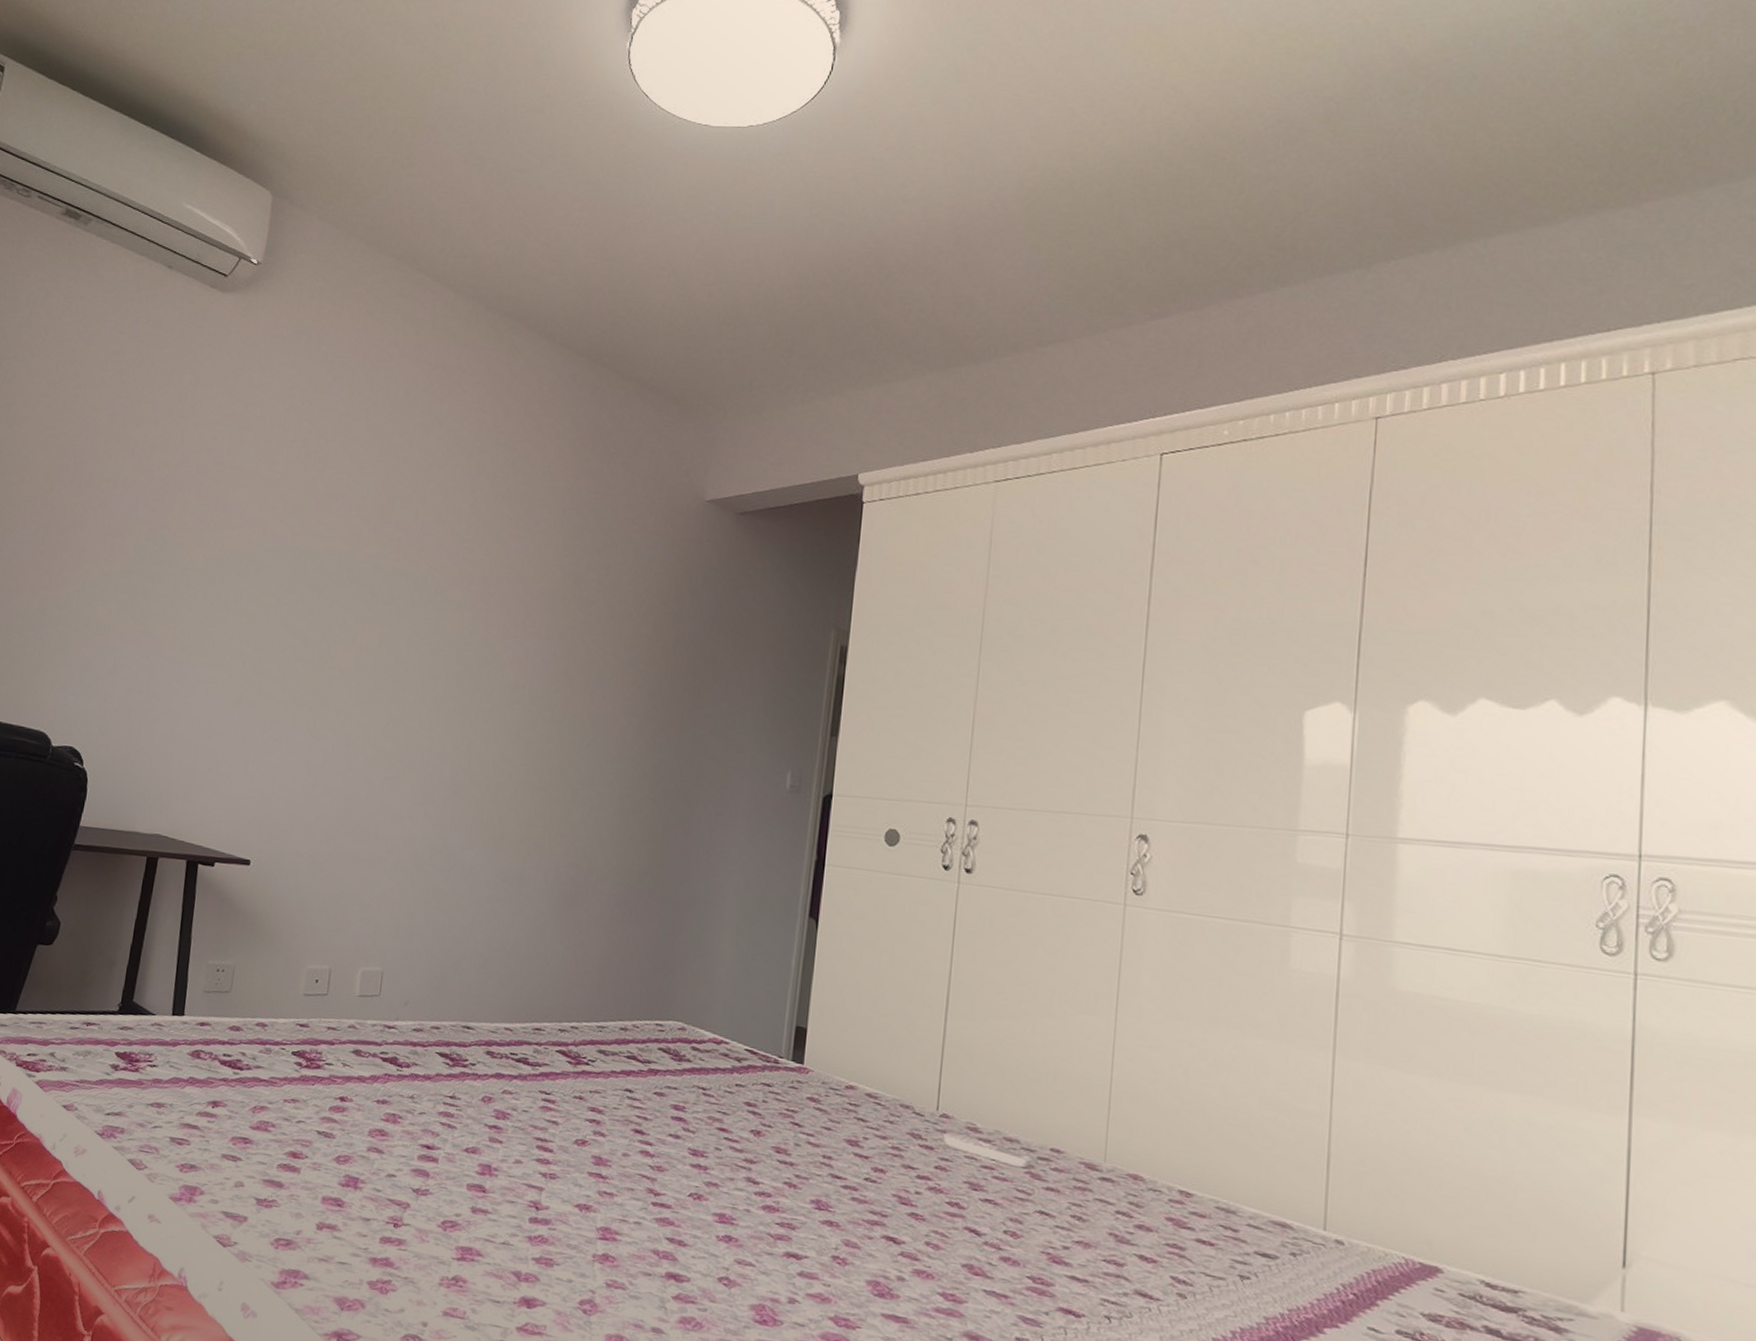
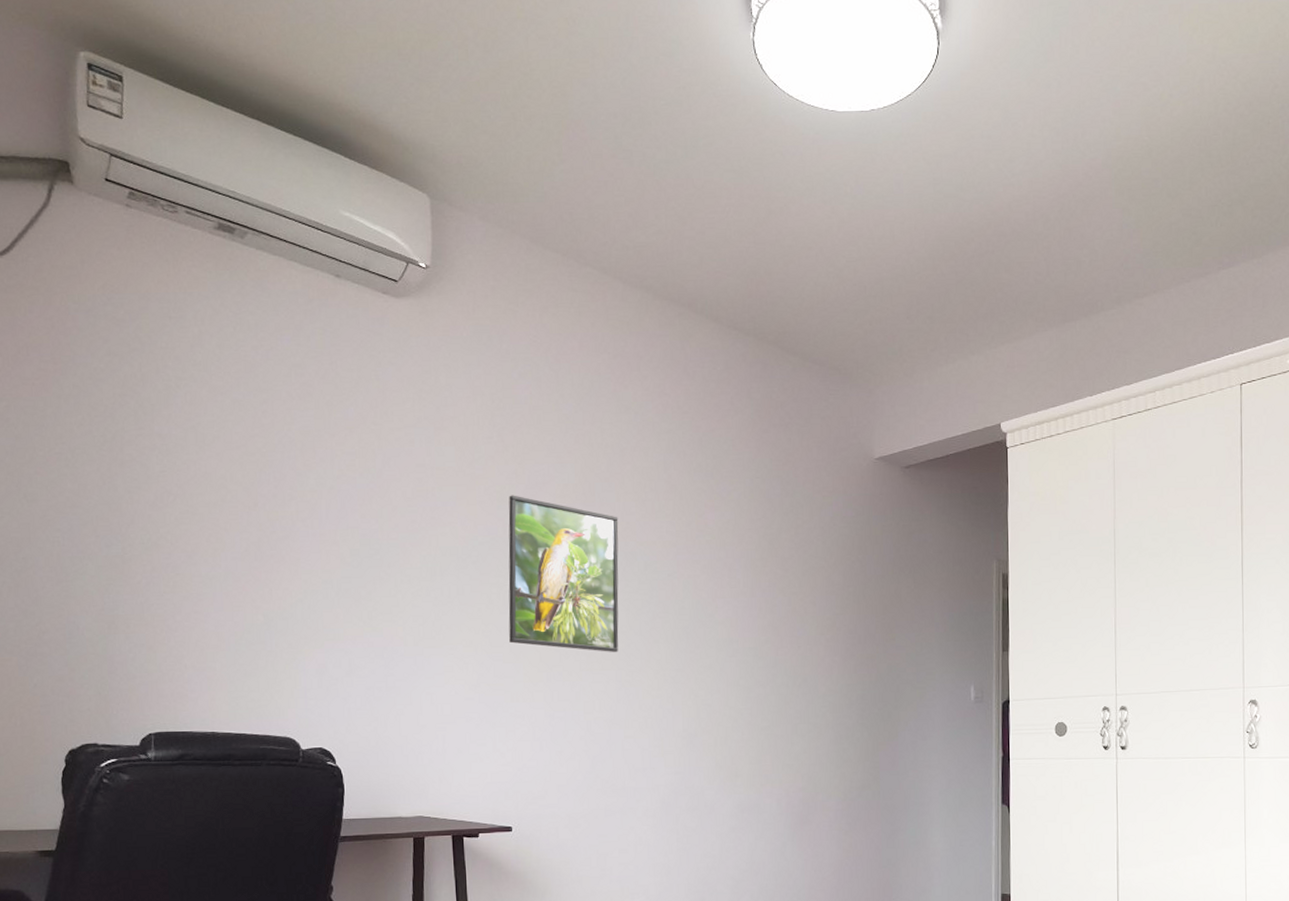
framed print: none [280,503,414,683] -> present [508,495,619,652]

